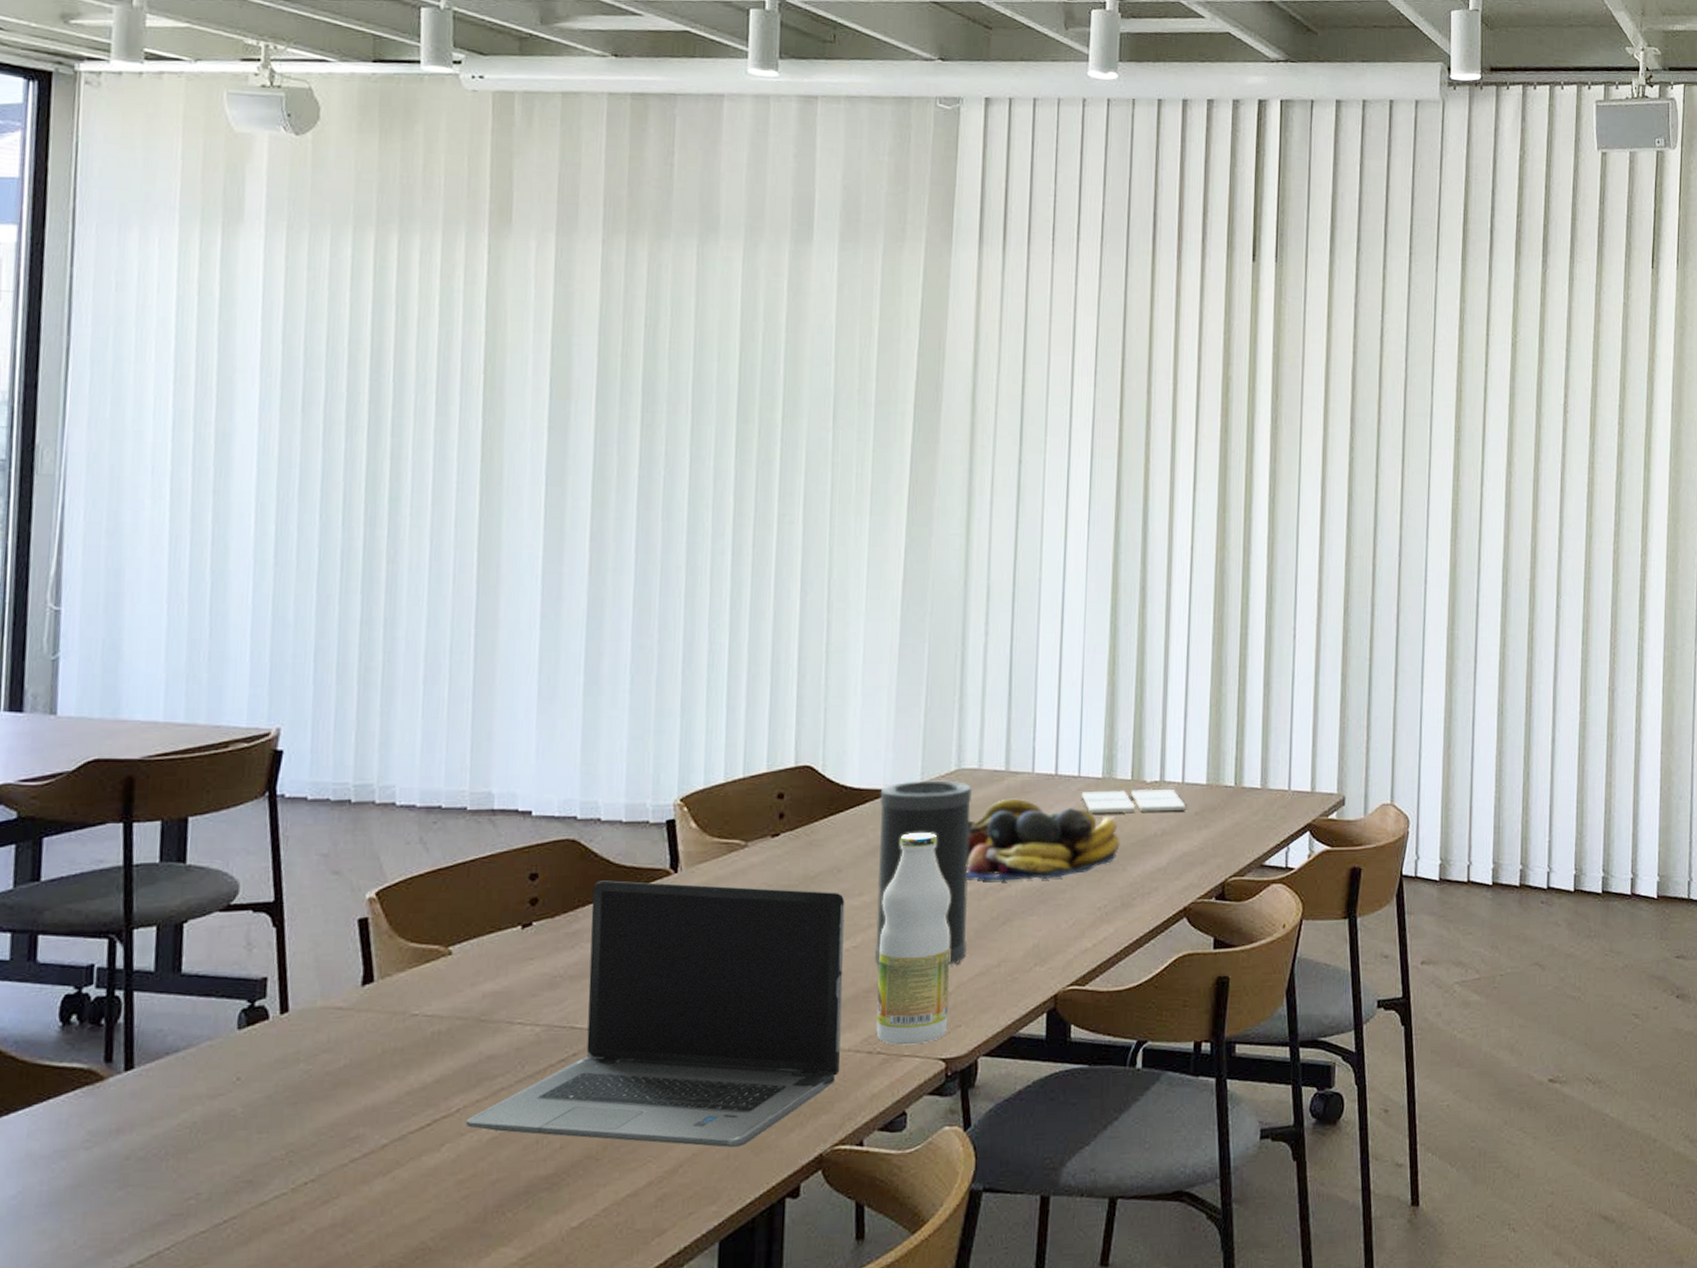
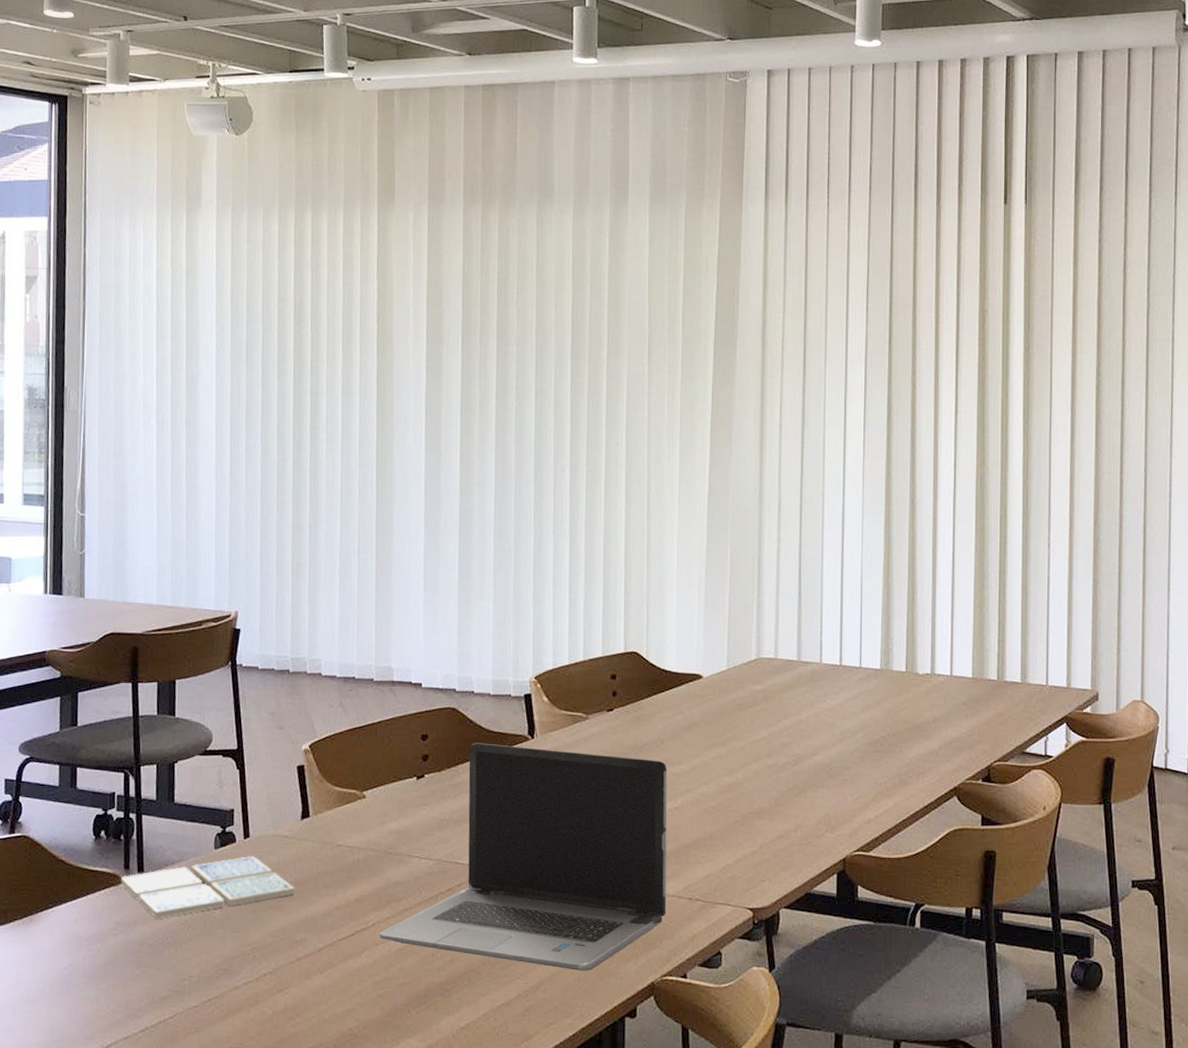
drink coaster: none [98,1034,352,1123] -> present [120,855,296,919]
speaker: present [875,780,973,965] -> none [693,667,770,827]
bottle: present [876,832,951,1045] -> none [695,711,755,895]
fruit bowl: present [966,798,1120,881] -> none [767,685,897,757]
drink coaster: present [1081,788,1187,814] -> none [862,680,955,702]

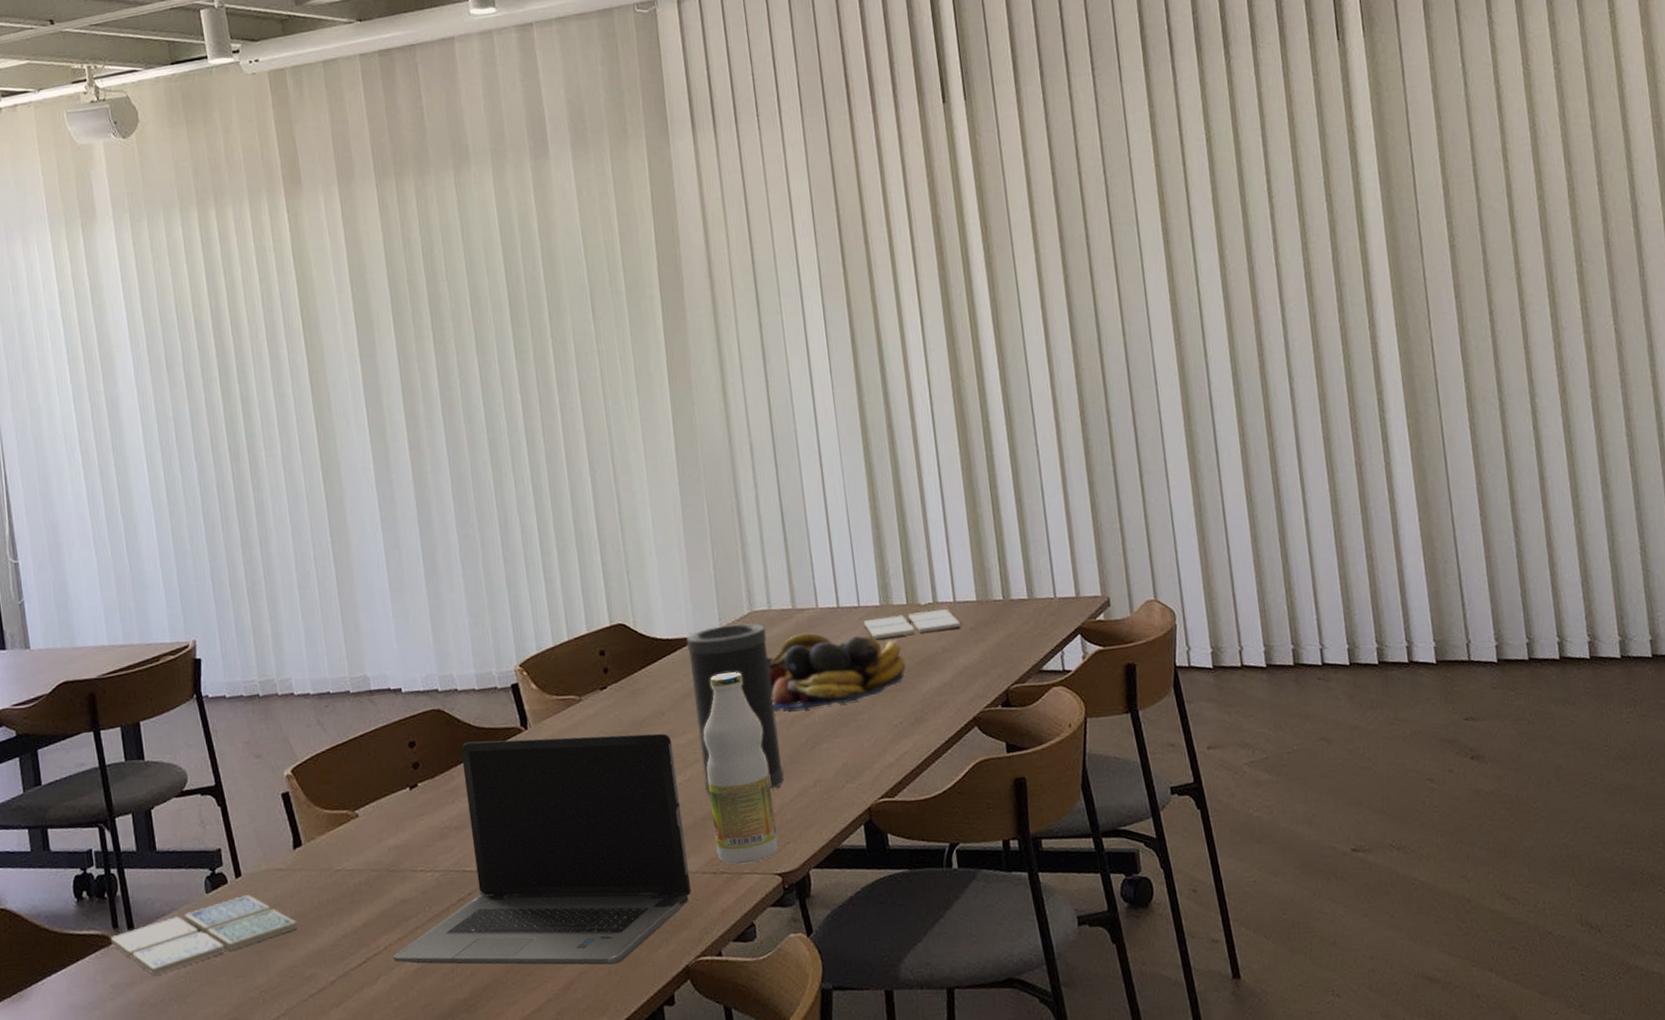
speaker: none [693,667,770,827] -> present [687,623,785,794]
bottle: none [695,711,755,895] -> present [703,672,778,865]
fruit bowl: none [767,685,897,757] -> present [767,632,906,710]
drink coaster: none [862,680,955,702] -> present [863,609,962,640]

